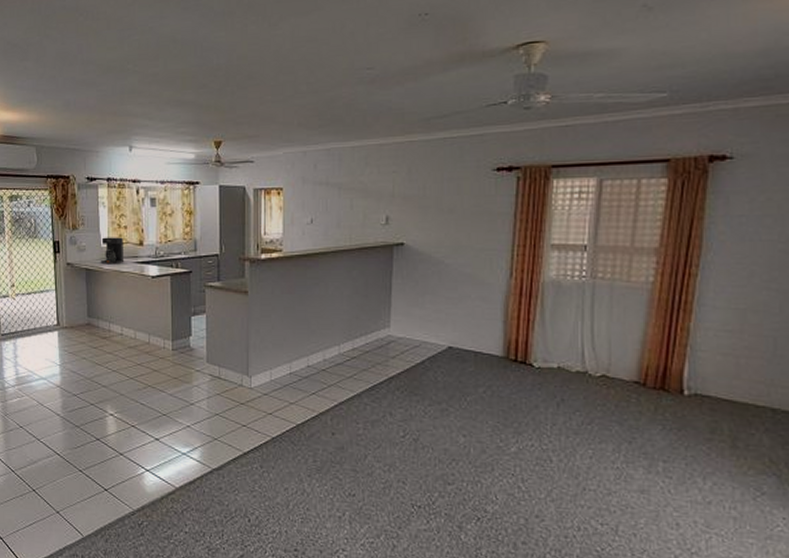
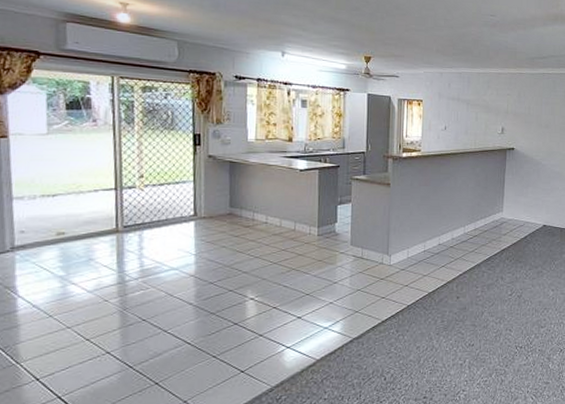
coffee maker: present [100,237,125,265] -> none [246,132,272,158]

